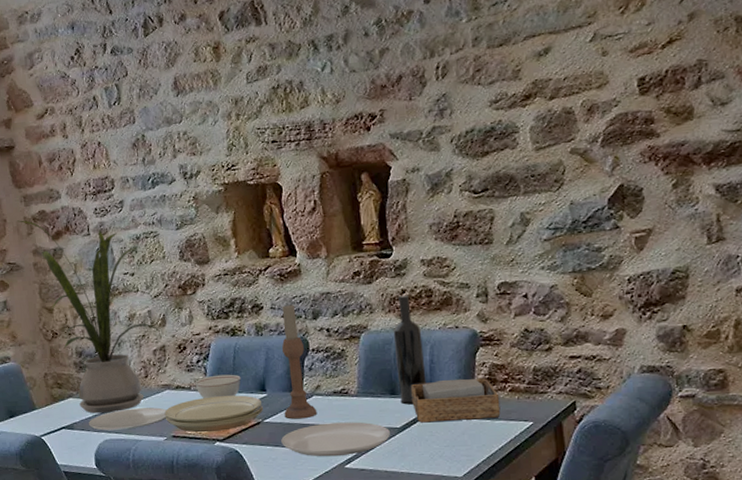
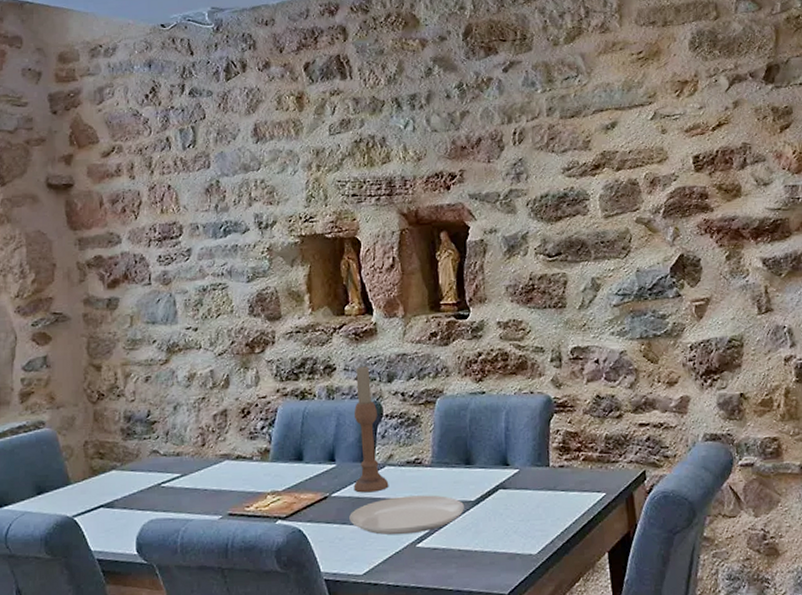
house plant: present [16,220,160,414] -> none [68,265,222,489]
plate: present [89,407,167,431] -> none [133,481,224,509]
plate: present [164,395,263,433] -> none [221,466,331,510]
bowl: present [195,374,241,399] -> none [257,442,309,471]
wine bottle: present [393,295,427,405] -> none [469,358,502,476]
napkin holder: present [410,378,501,423] -> none [485,446,575,495]

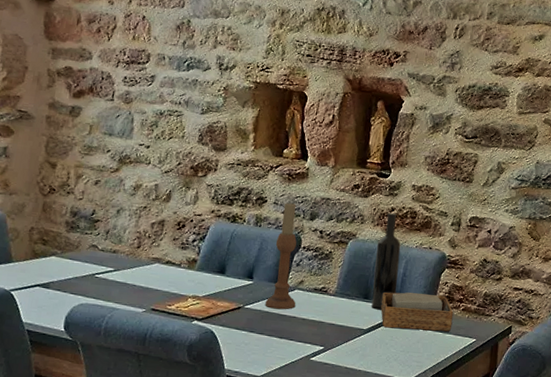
plate: present [349,495,464,535] -> none [257,316,357,349]
wine bottle: none [469,358,502,476] -> present [371,212,401,310]
napkin holder: none [485,446,575,495] -> present [381,292,454,332]

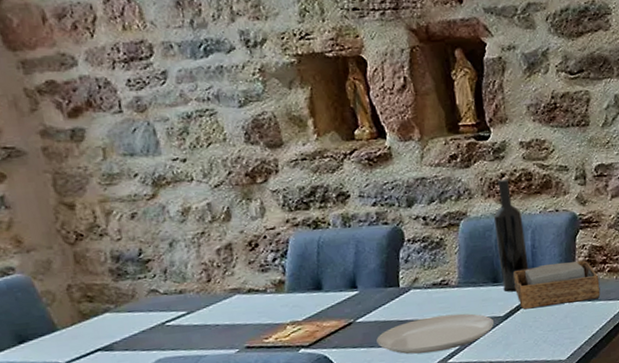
plate: none [257,316,357,349] -> present [376,313,494,354]
candlestick: present [265,202,297,310] -> none [372,191,416,317]

